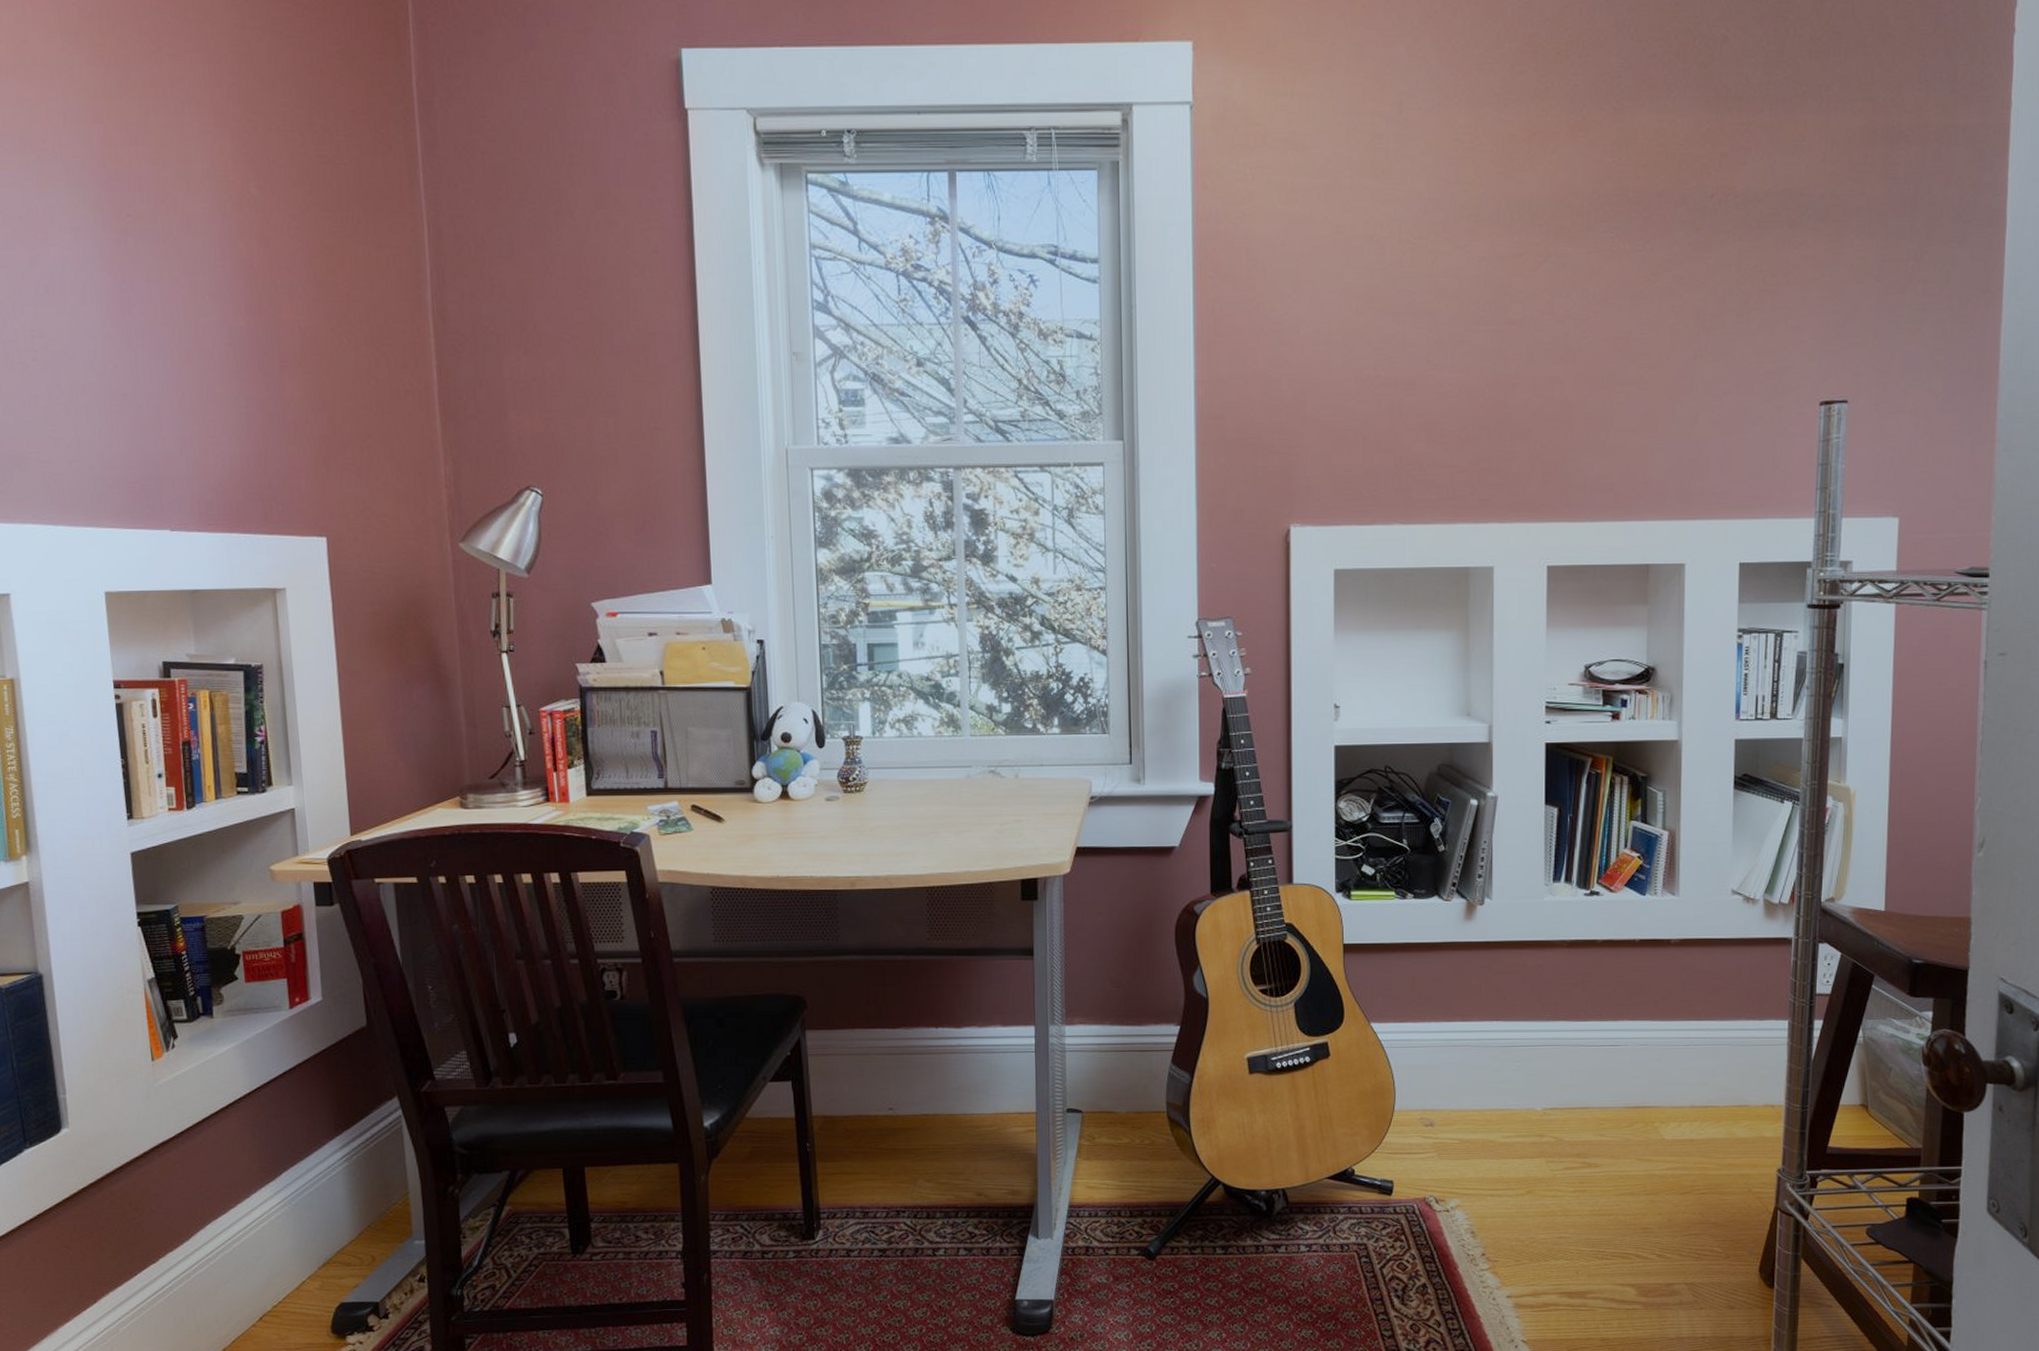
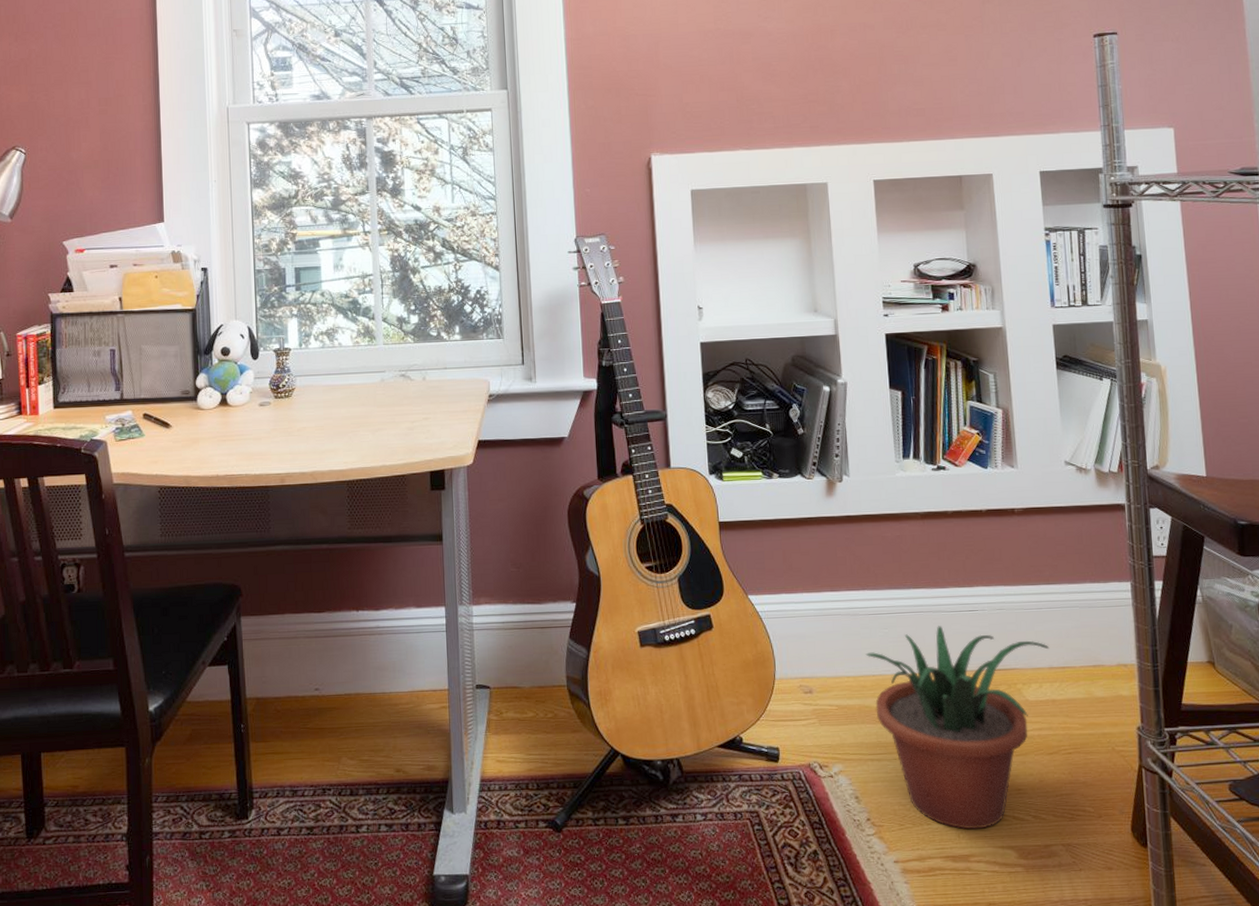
potted plant: none [1494,1060,1694,1267] -> present [865,626,1050,830]

